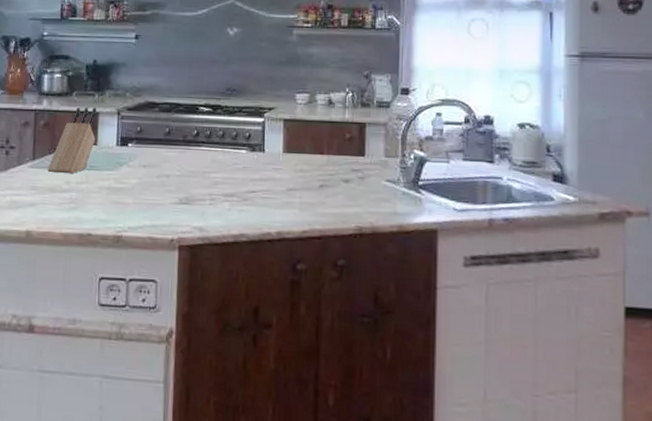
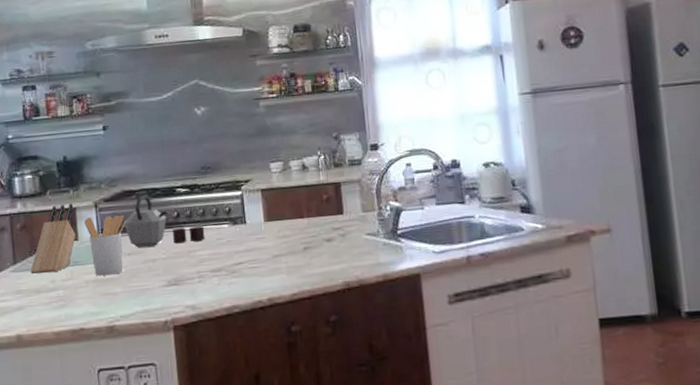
utensil holder: none [105,124,147,185] -> present [85,214,127,276]
kettle: none [143,109,222,164] -> present [124,194,205,248]

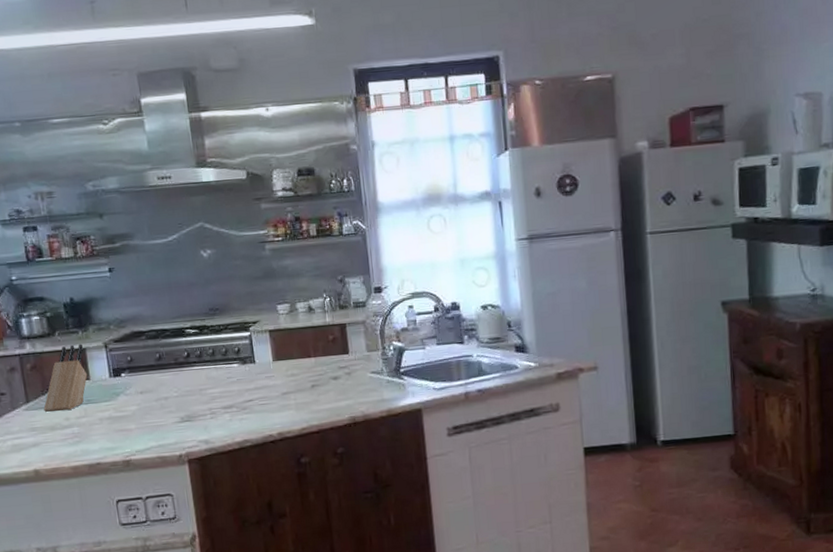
utensil holder: present [85,214,127,276] -> none [95,354,138,414]
kettle: present [124,194,205,248] -> none [135,335,216,386]

